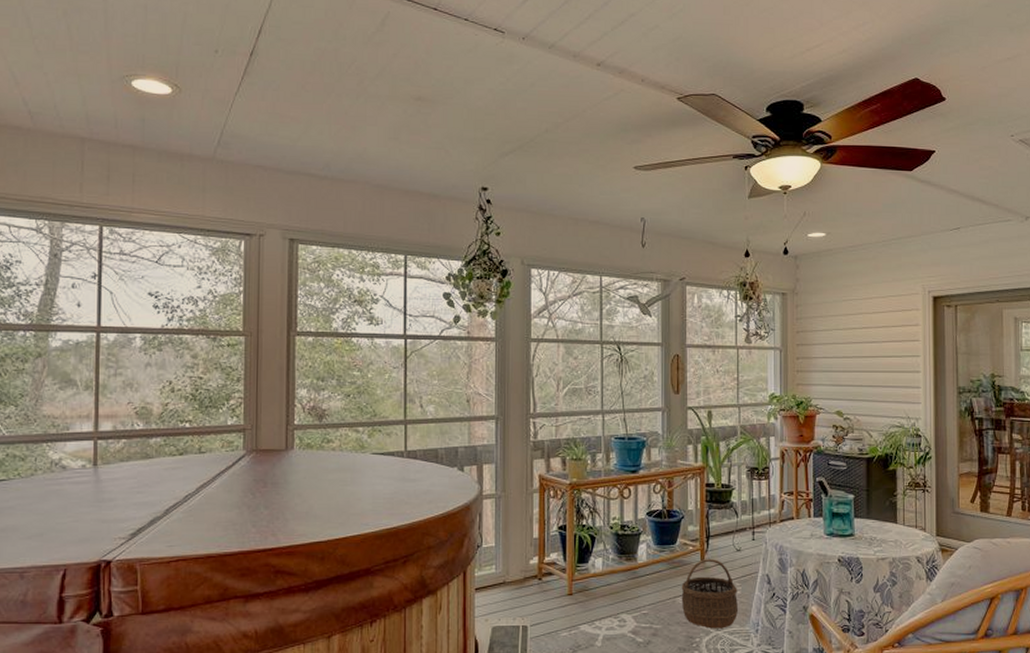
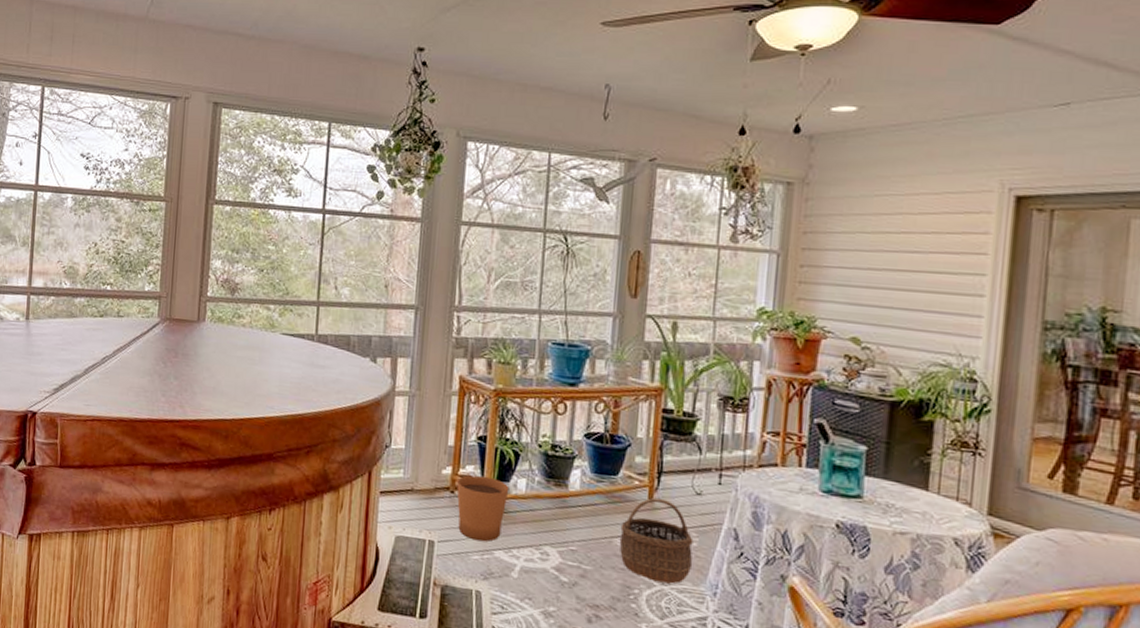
planter: none [544,561,589,619] -> present [457,475,510,542]

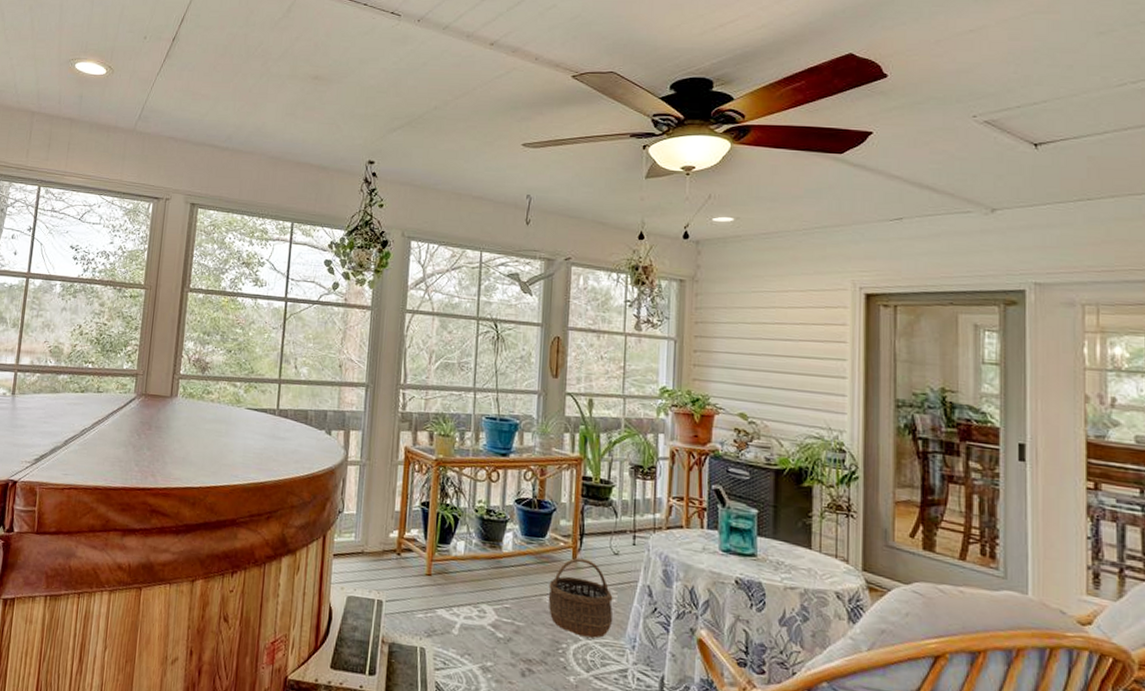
planter: present [457,475,510,542] -> none [403,538,450,601]

